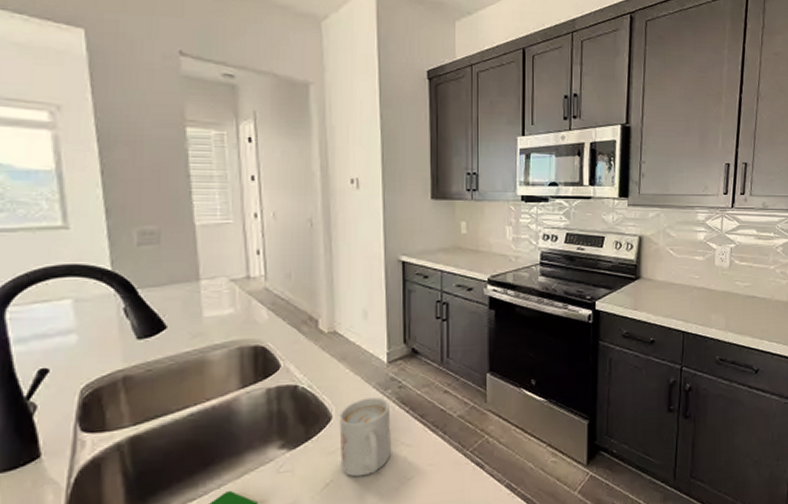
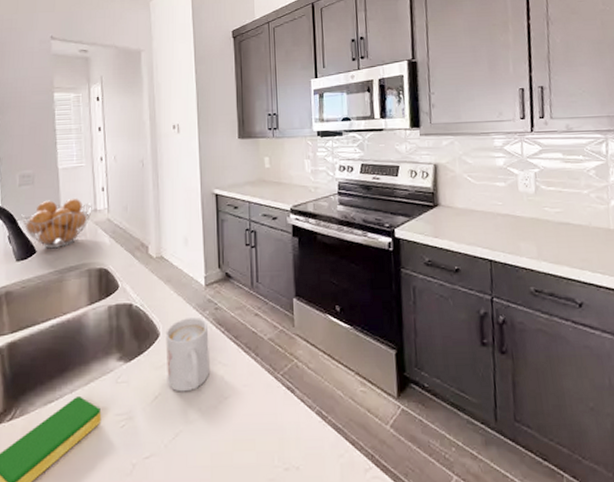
fruit basket: none [142,263,244,322] -> present [21,199,92,248]

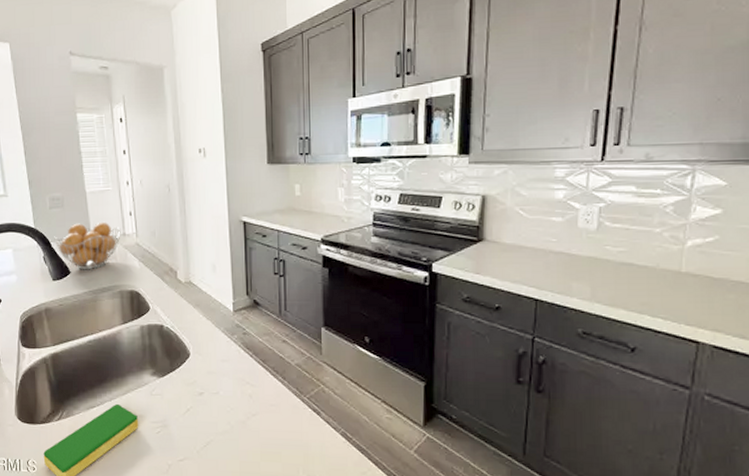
mug: present [166,317,209,392] -> none [196,341,238,407]

